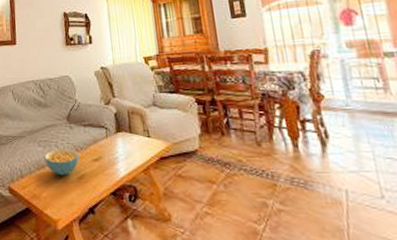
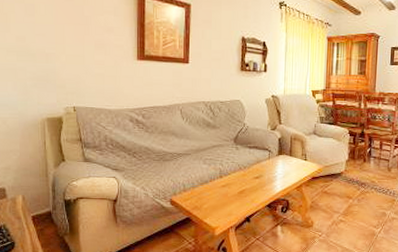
cereal bowl: present [44,148,80,176] -> none [208,166,243,190]

